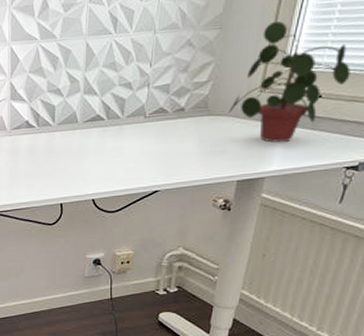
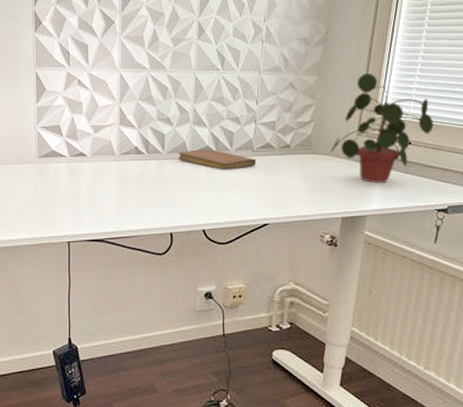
notebook: none [68,118,149,140] -> present [178,149,257,171]

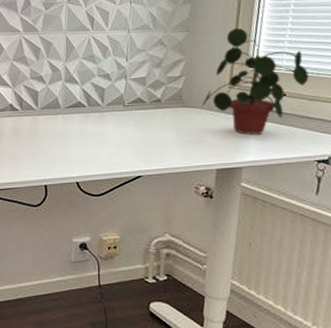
notebook: present [178,149,257,171] -> none [51,105,128,125]

